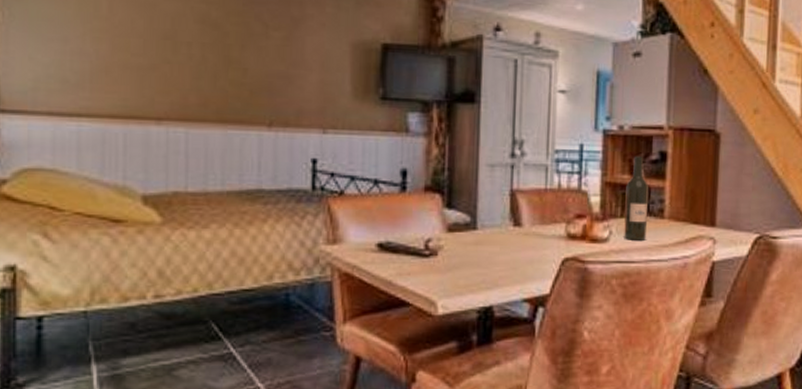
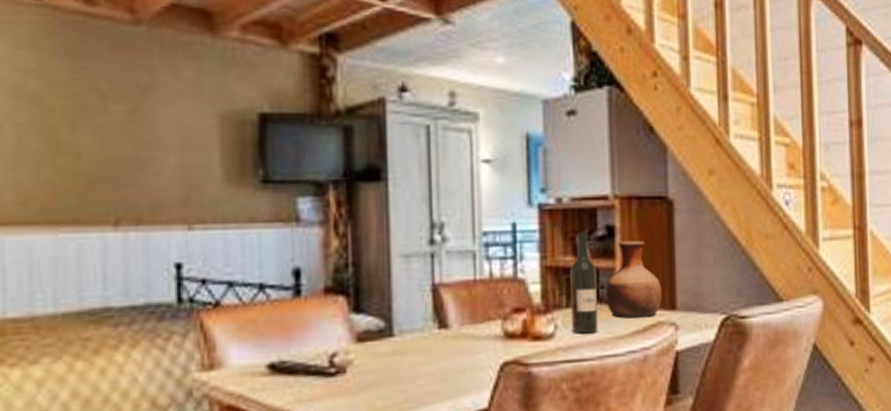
vase: none [655,165,705,232] -> present [605,241,663,320]

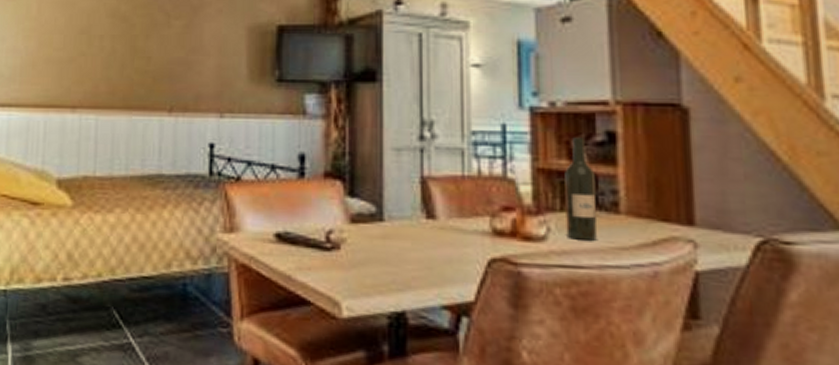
vase: present [605,241,663,320] -> none [605,148,677,232]

